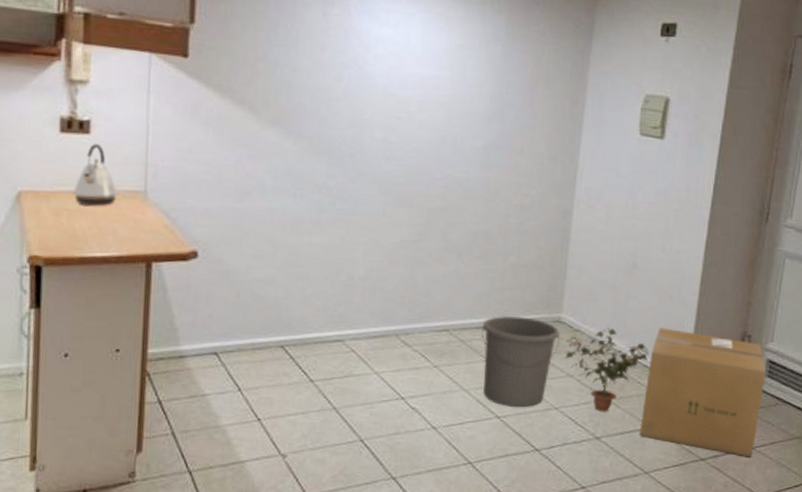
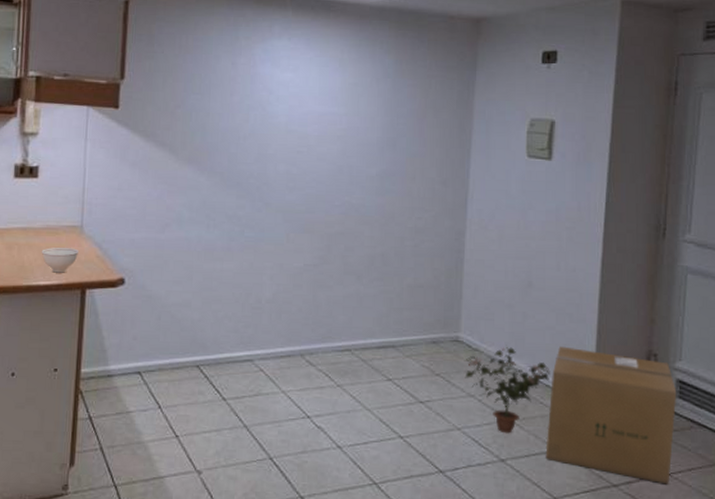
kettle: present [73,144,117,207] -> none [23,186,59,241]
bowl: none [96,215,143,244] -> present [41,247,80,273]
bucket: present [481,315,560,408] -> none [382,335,459,428]

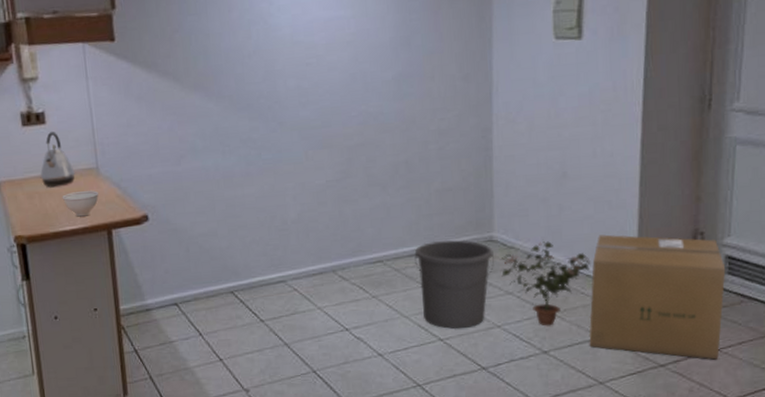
kettle: none [23,186,59,241] -> present [40,132,75,188]
bucket: none [382,335,459,428] -> present [414,239,494,330]

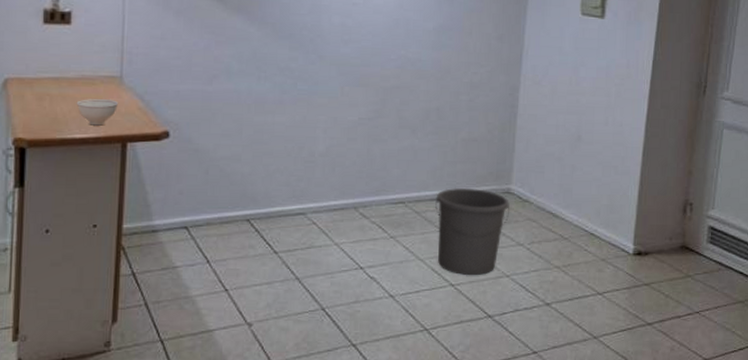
kettle: present [40,132,75,188] -> none [55,33,95,92]
potted plant: present [501,239,591,326] -> none [515,196,595,279]
box: present [589,234,726,360] -> none [588,197,709,321]

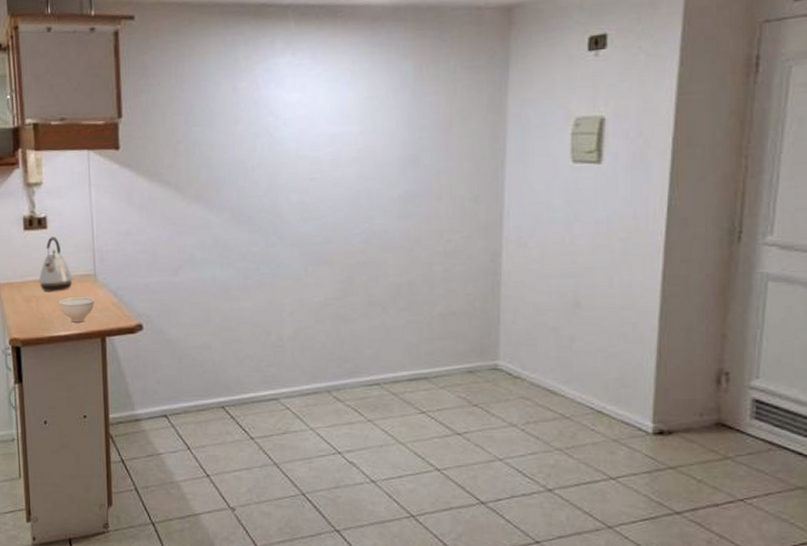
kettle: none [55,33,95,92] -> present [38,237,73,292]
bucket: present [435,187,510,276] -> none [414,366,498,460]

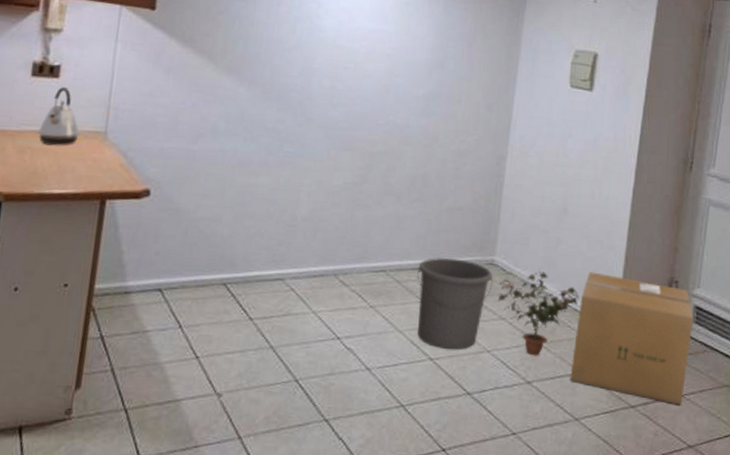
bowl: present [58,297,96,323] -> none [57,153,102,182]
bucket: none [414,366,498,460] -> present [417,257,493,350]
potted plant: none [505,370,603,463] -> present [497,269,580,356]
box: none [598,369,753,511] -> present [570,272,694,405]

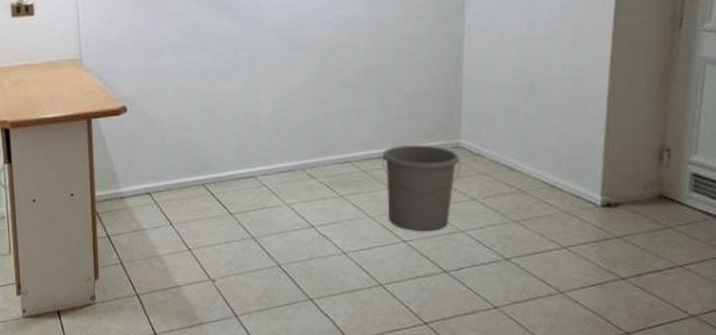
kettle: present [38,87,80,146] -> none [26,23,60,76]
potted plant: present [497,269,580,356] -> none [467,148,556,234]
box: present [570,272,694,405] -> none [551,146,691,276]

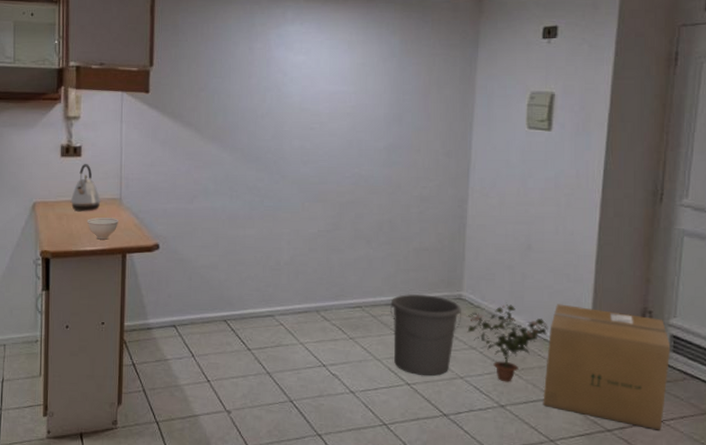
kettle: none [26,23,60,76] -> present [70,164,101,212]
bowl: none [46,81,81,105] -> present [87,217,119,240]
potted plant: none [467,148,556,234] -> present [467,302,548,382]
box: none [551,146,691,276] -> present [543,304,671,430]

